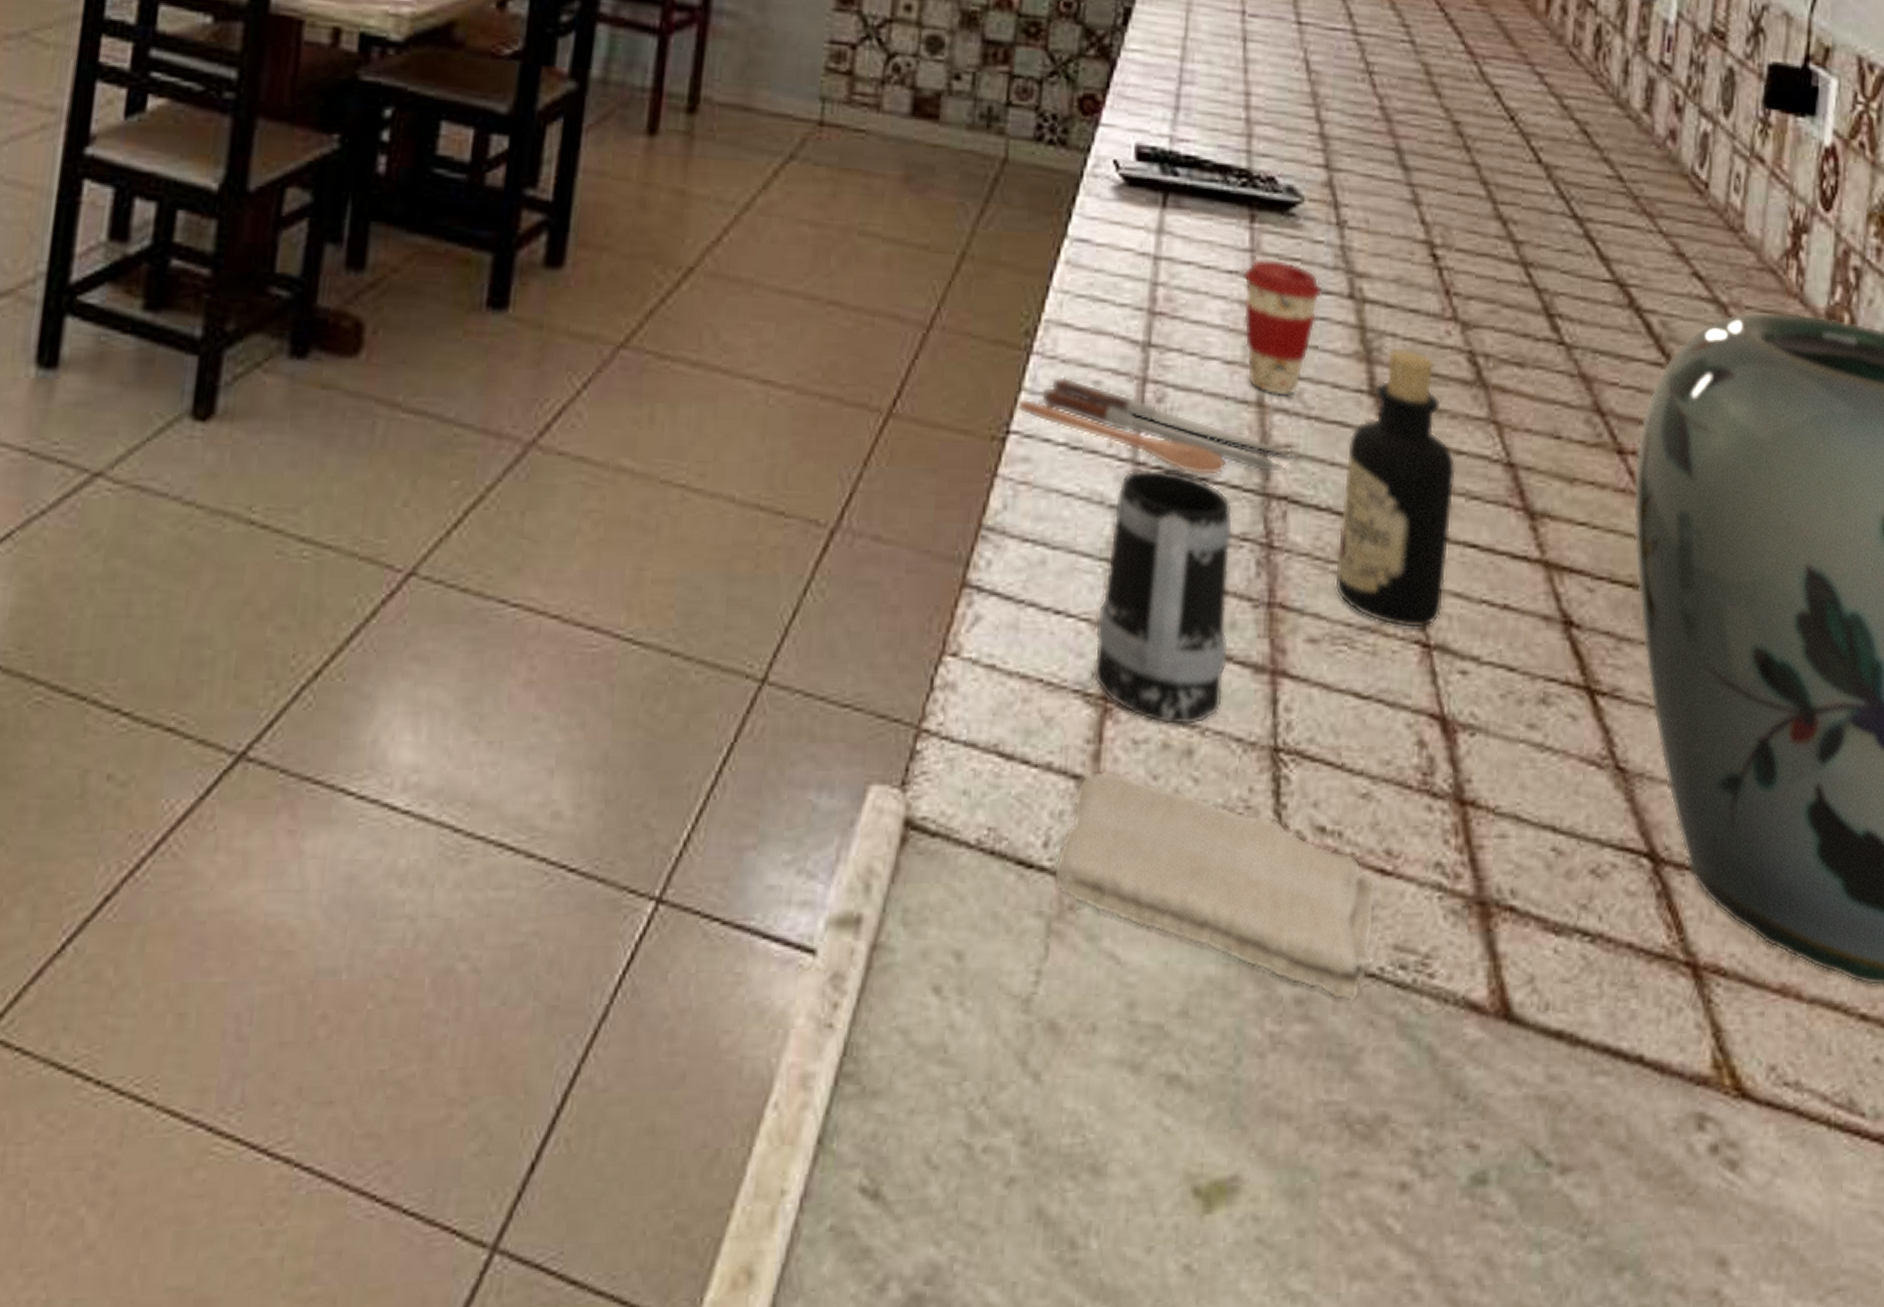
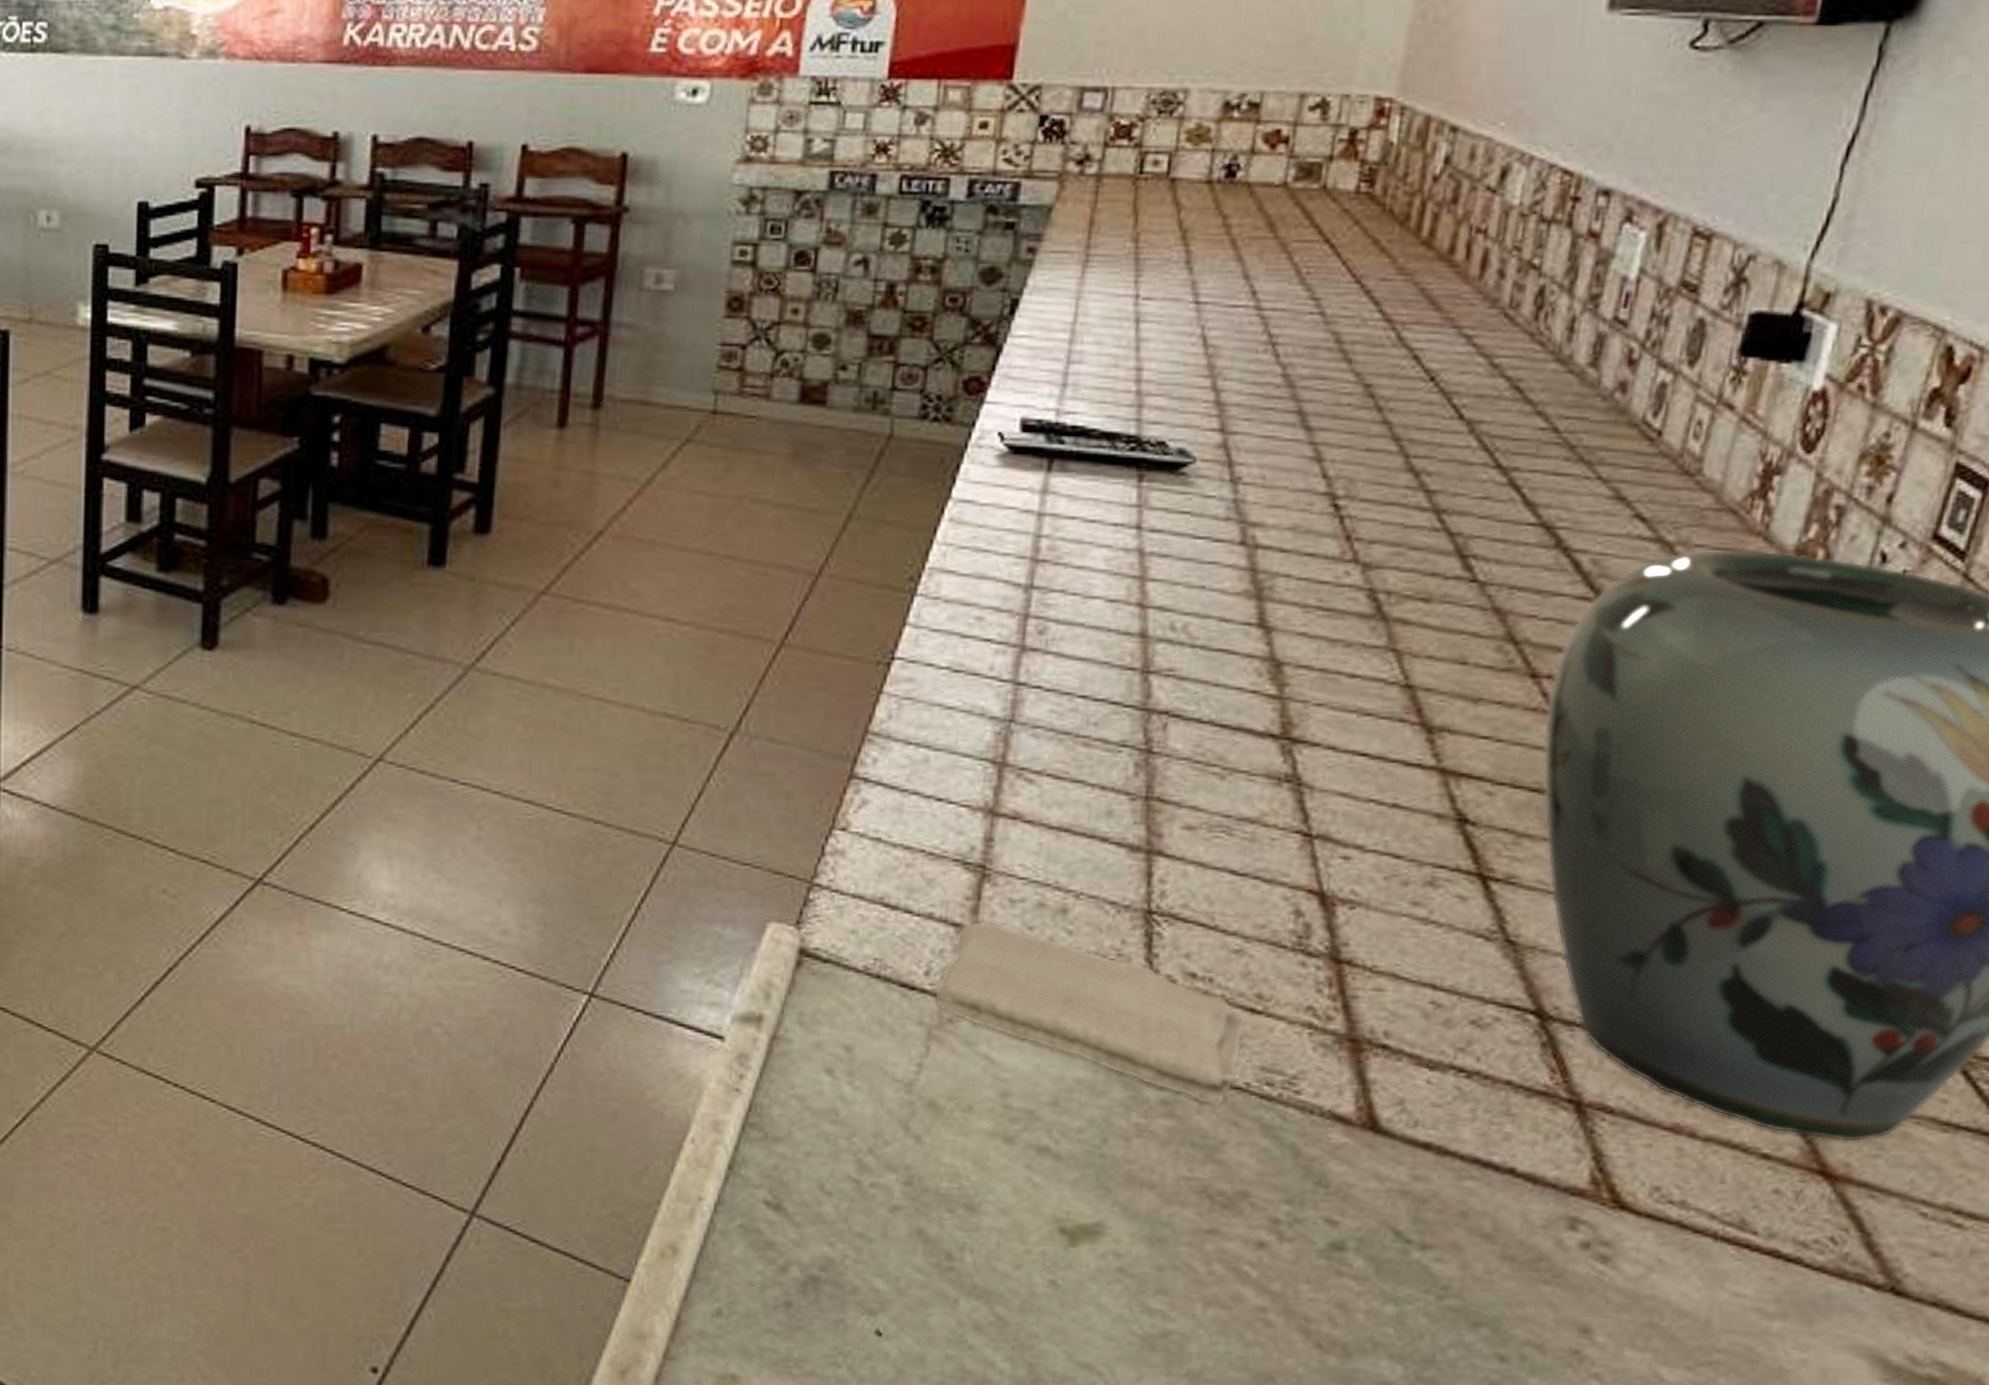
spoon: present [1017,376,1310,476] -> none [901,613,1193,694]
mug: present [1093,467,1234,726] -> none [972,687,1113,891]
coffee cup: present [1242,258,1323,396] -> none [1128,512,1213,629]
bottle: present [1334,348,1456,630] -> none [1214,587,1349,822]

